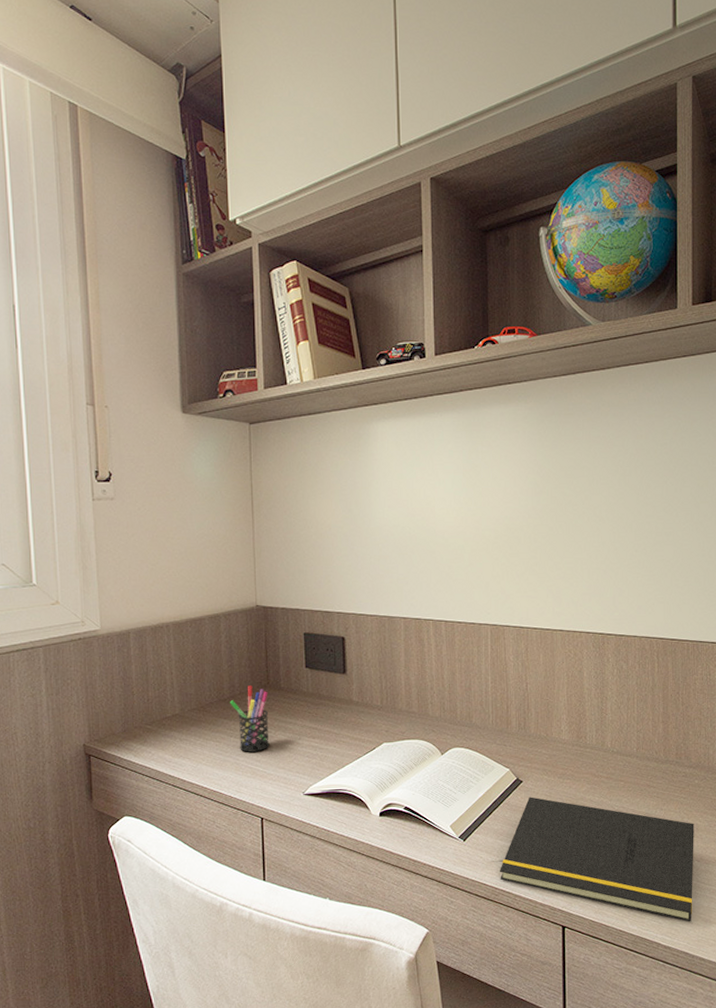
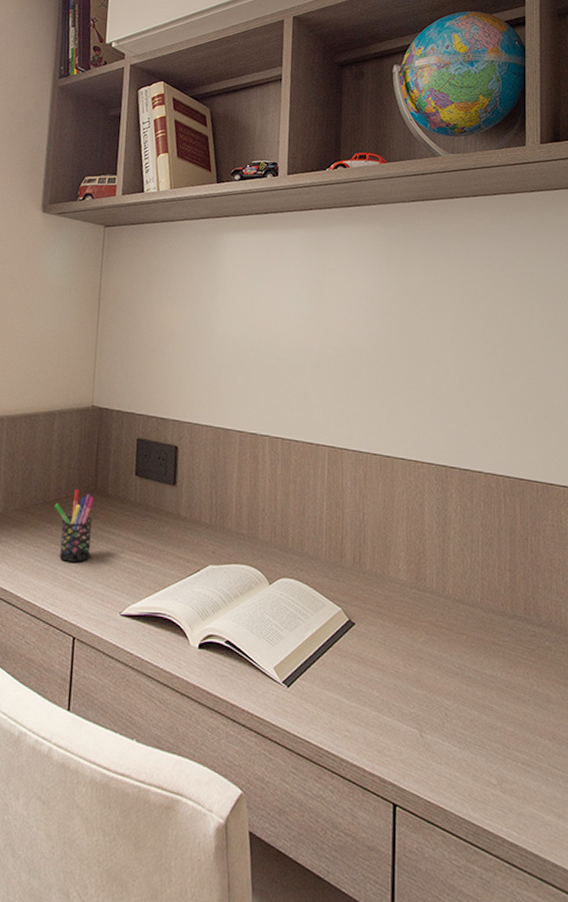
notepad: present [500,797,694,922] -> none [325,642,545,816]

